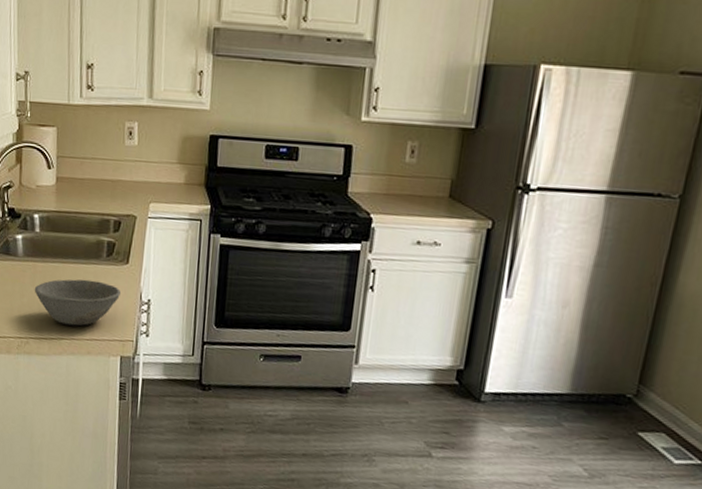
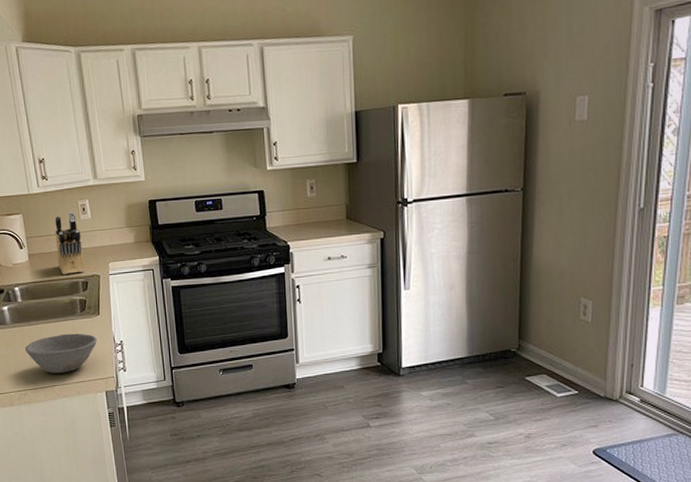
knife block: none [90,134,123,210] -> present [55,212,85,275]

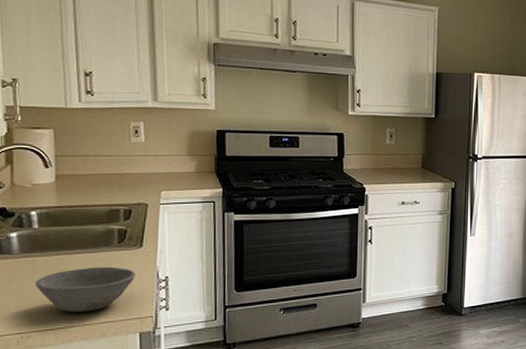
knife block: present [55,212,85,275] -> none [94,133,130,201]

